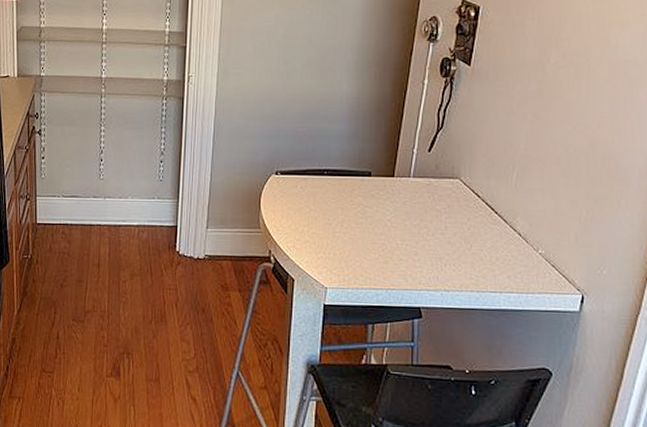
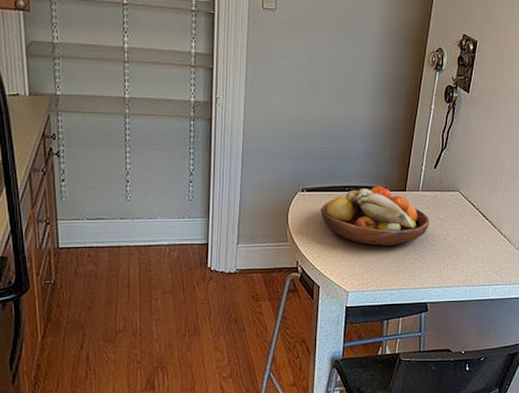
fruit bowl: none [296,170,423,238] -> present [321,186,430,246]

